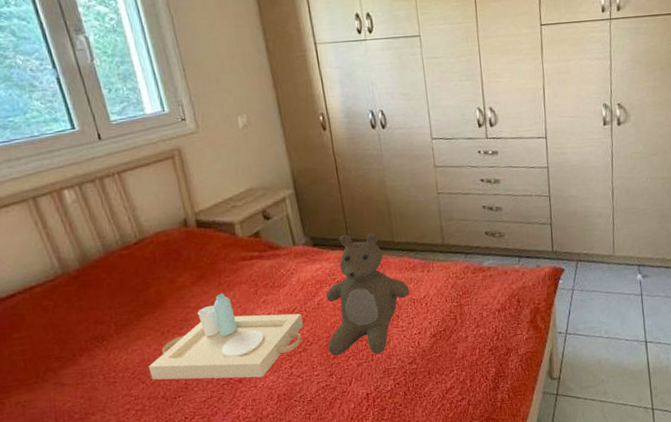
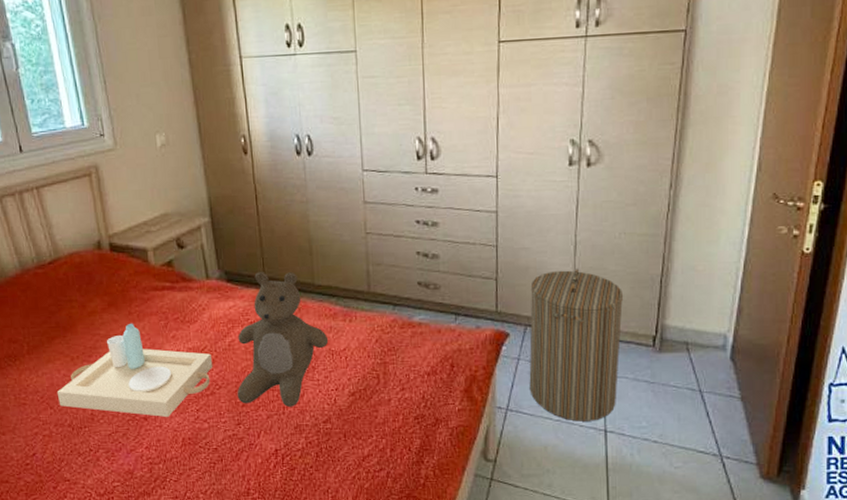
laundry hamper: none [579,209,653,337] -> present [529,268,624,422]

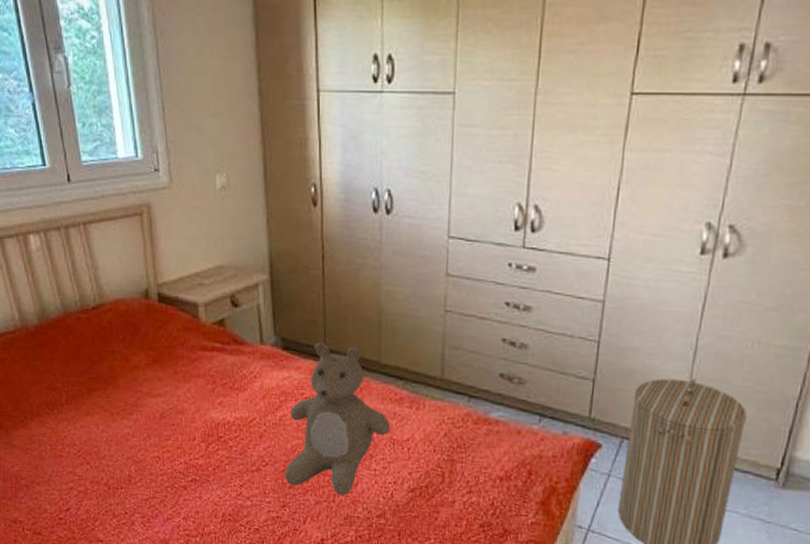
serving tray: present [56,323,213,417] -> none [94,383,261,489]

